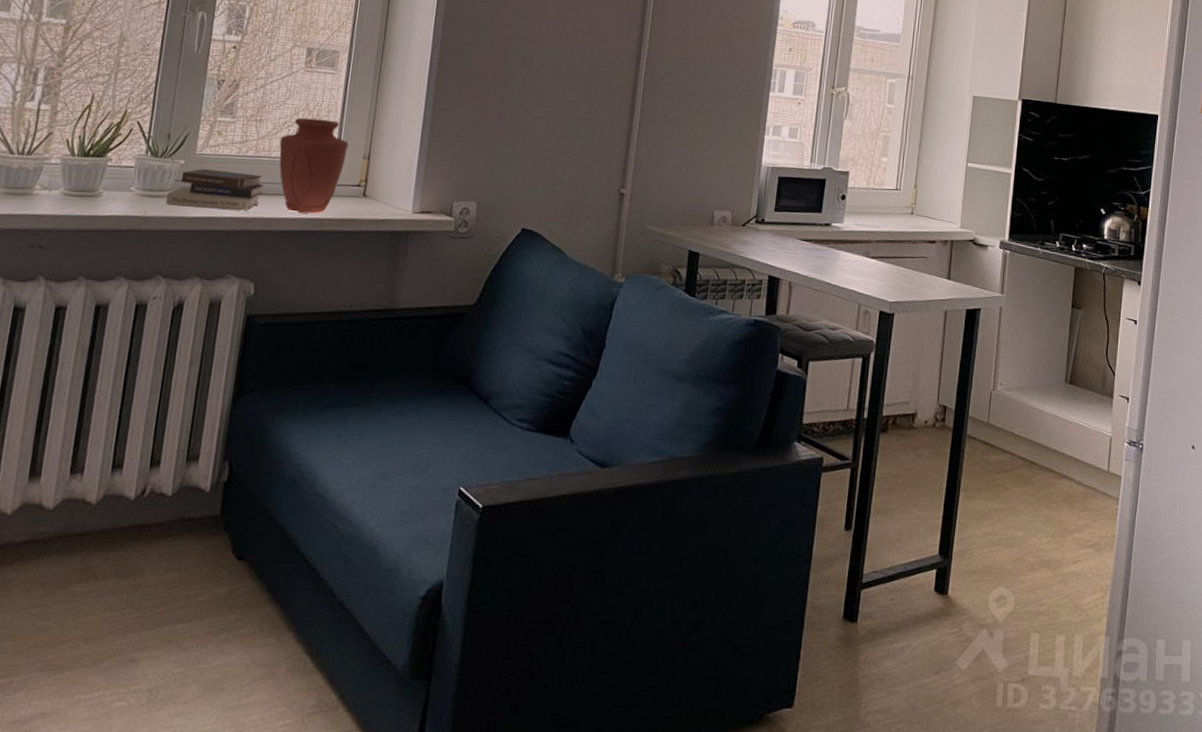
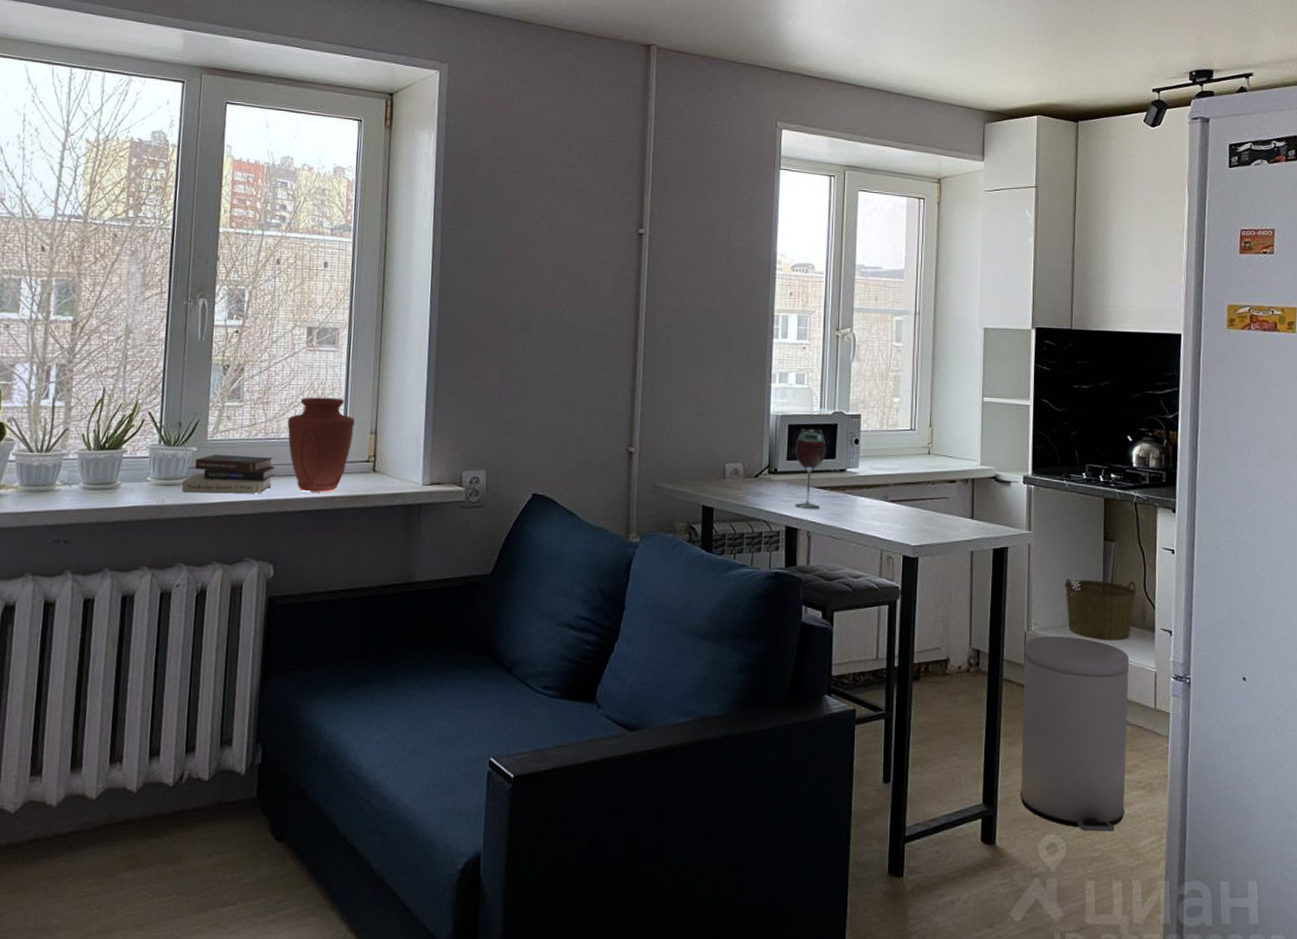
wineglass: none [779,181,814,261] -> present [795,428,826,509]
pedal bin: none [974,396,1088,588] -> present [1020,635,1130,832]
basket: none [1032,342,1099,404] -> present [1065,579,1136,641]

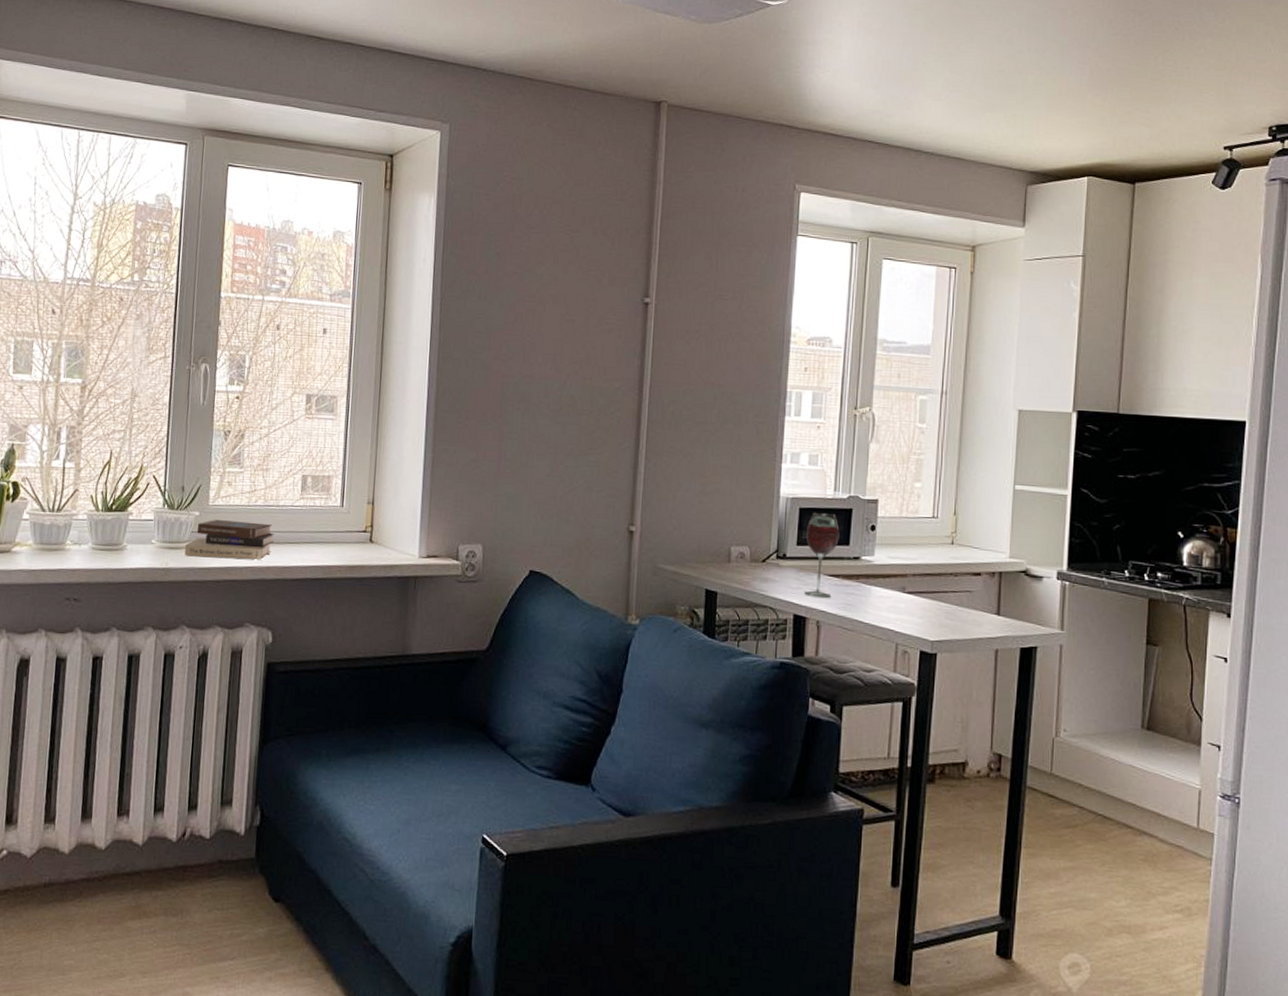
vase: present [287,397,355,492] -> none [286,465,352,561]
pedal bin: present [1020,635,1130,832] -> none [1040,743,1171,956]
basket: present [1065,579,1136,641] -> none [1100,684,1181,753]

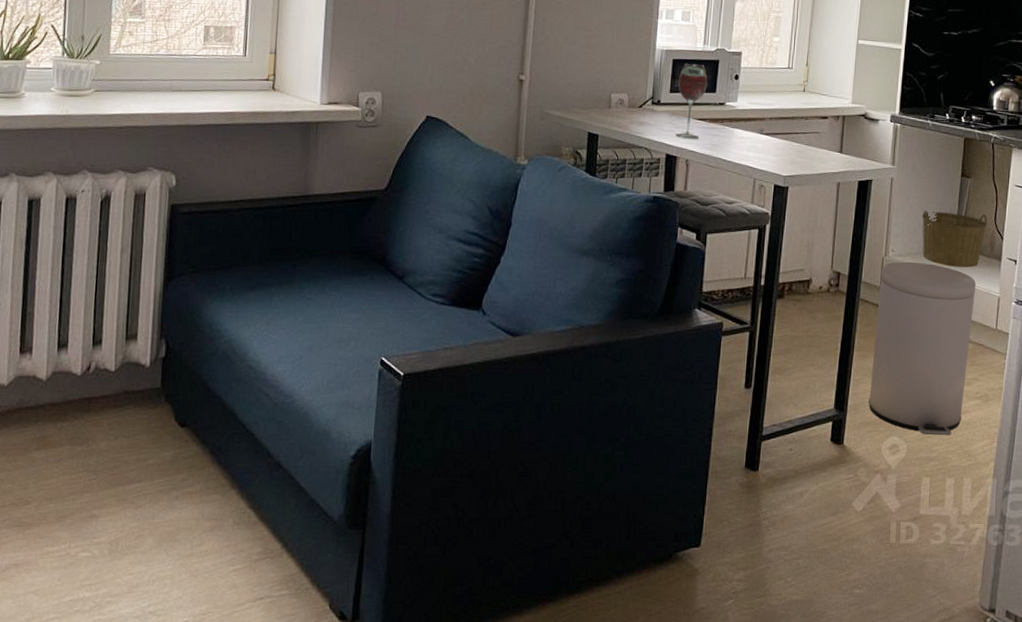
books: present [184,519,274,561] -> none [85,67,177,108]
pedal bin: none [1040,743,1171,956] -> present [868,261,977,436]
basket: none [1100,684,1181,753] -> present [922,210,987,268]

